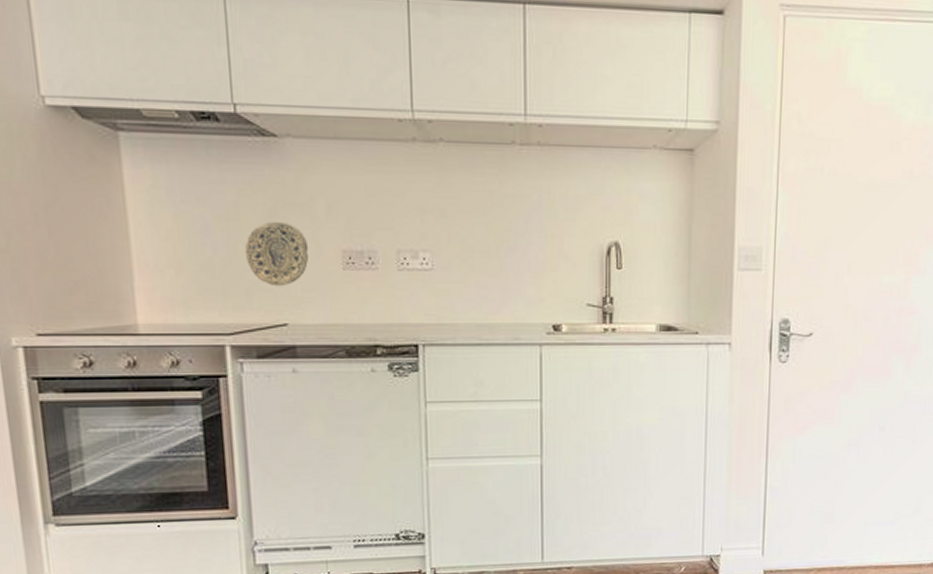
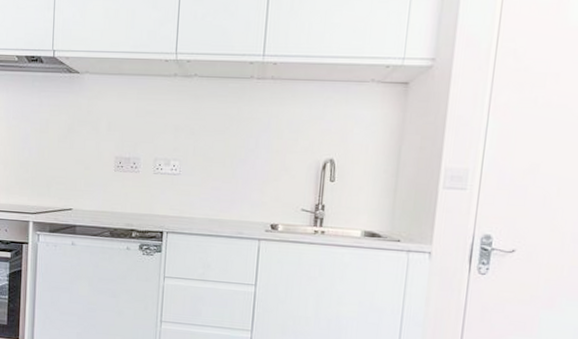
decorative plate: present [245,222,309,287] -> none [50,134,92,182]

